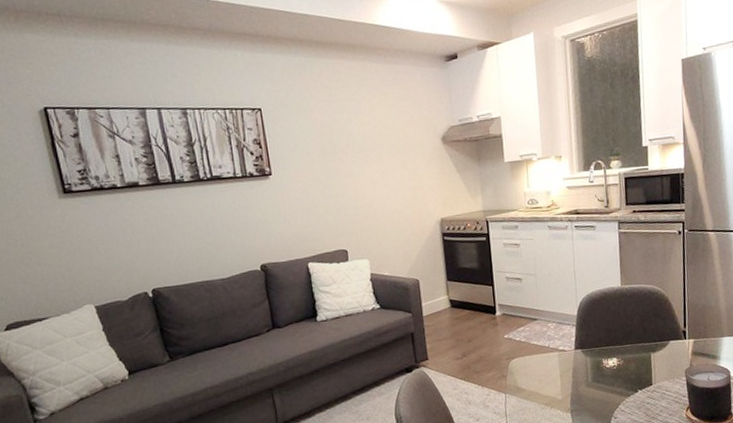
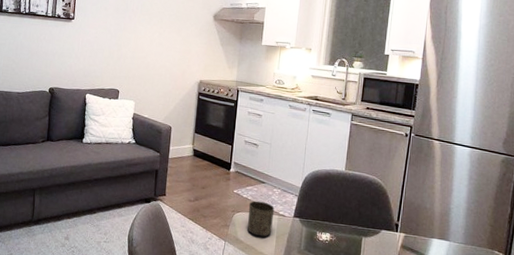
cup: none [523,340,554,380] -> present [247,201,275,237]

